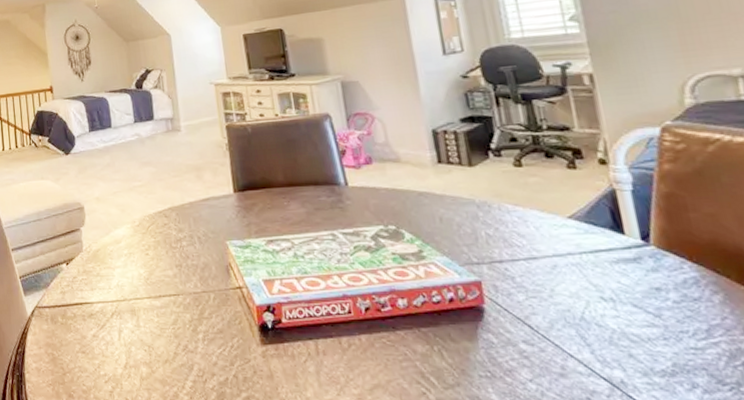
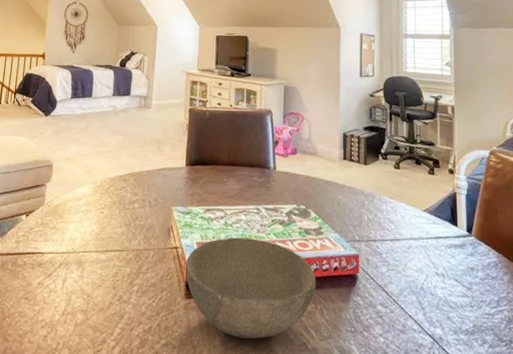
bowl: none [254,270,428,390] -> present [185,237,316,340]

